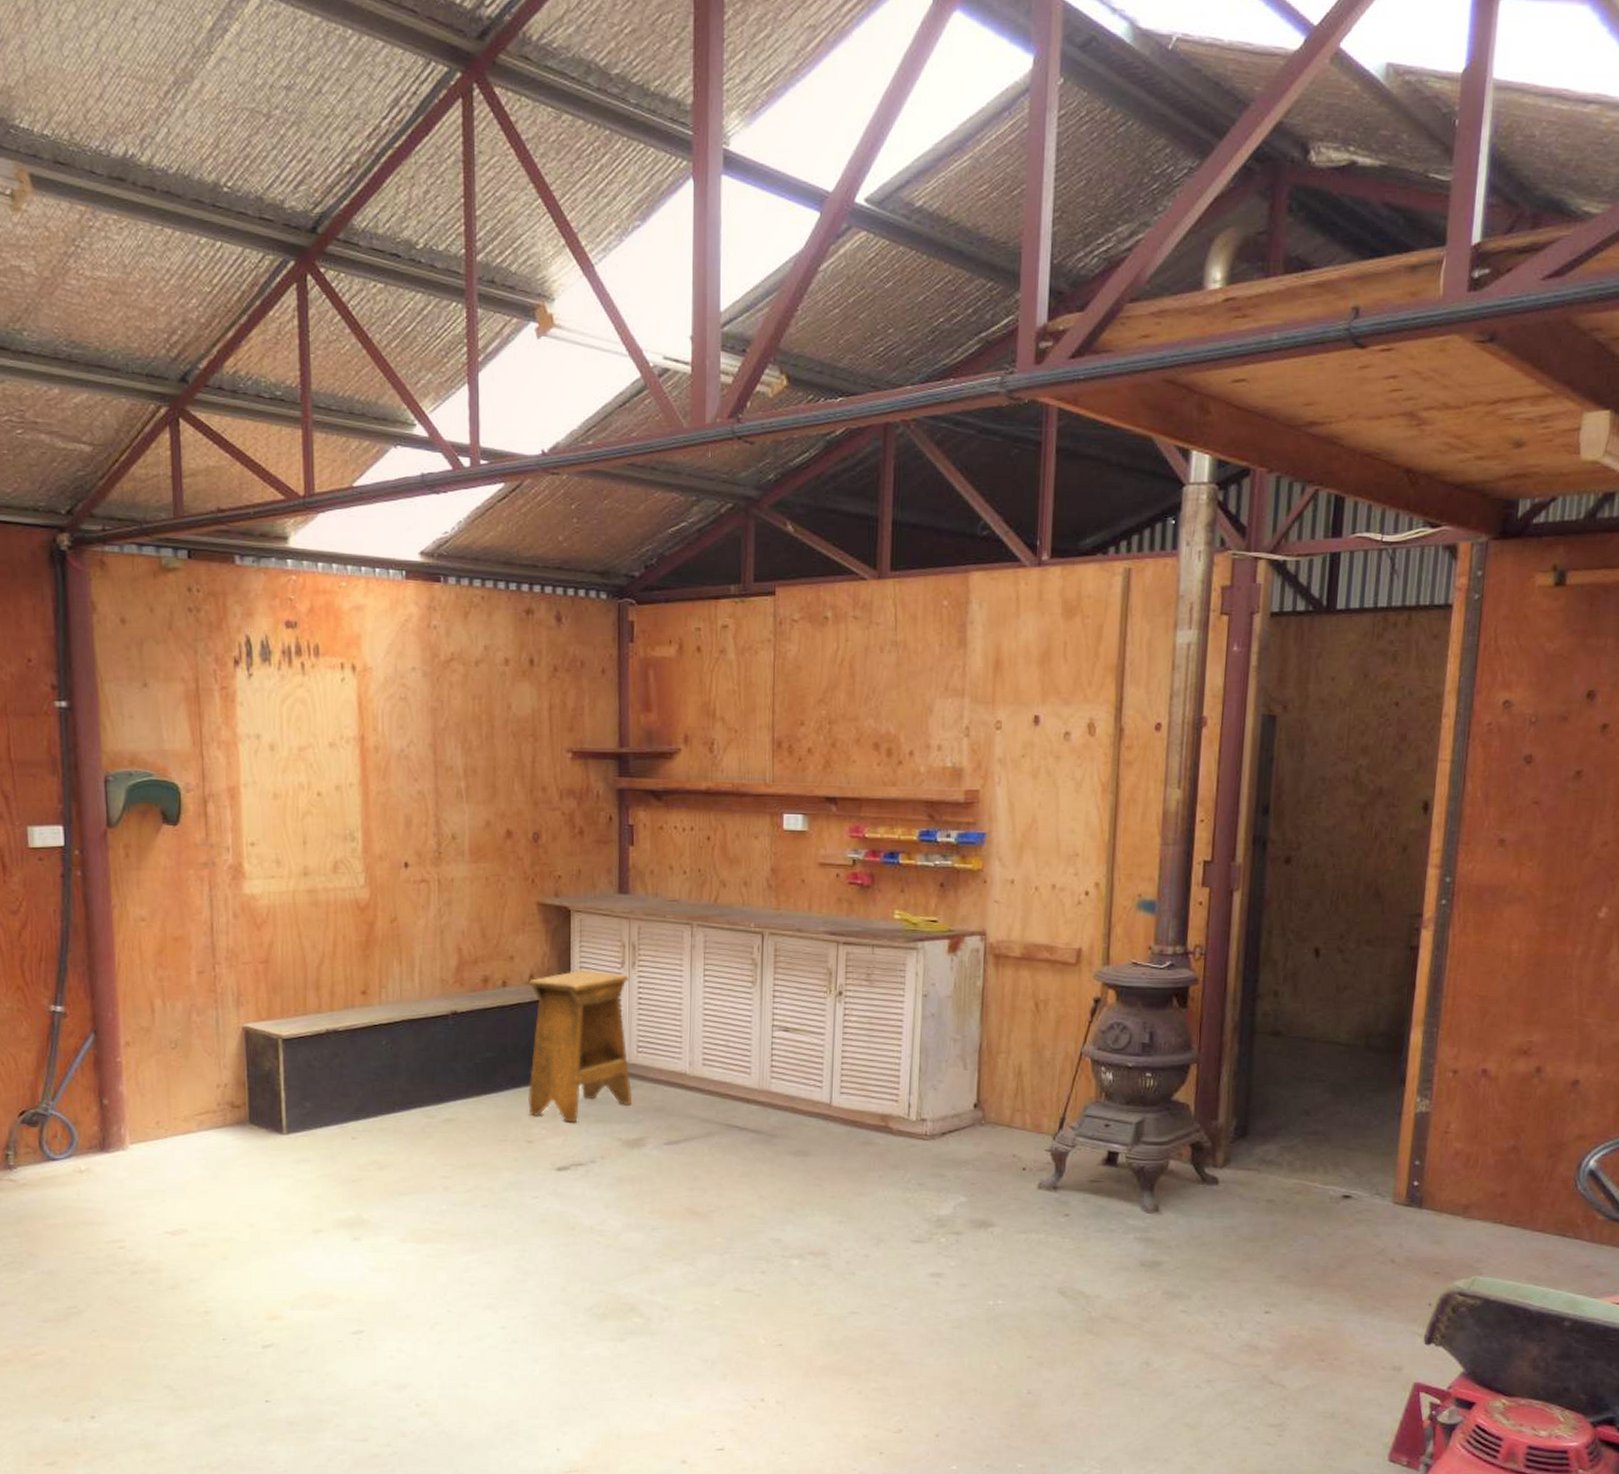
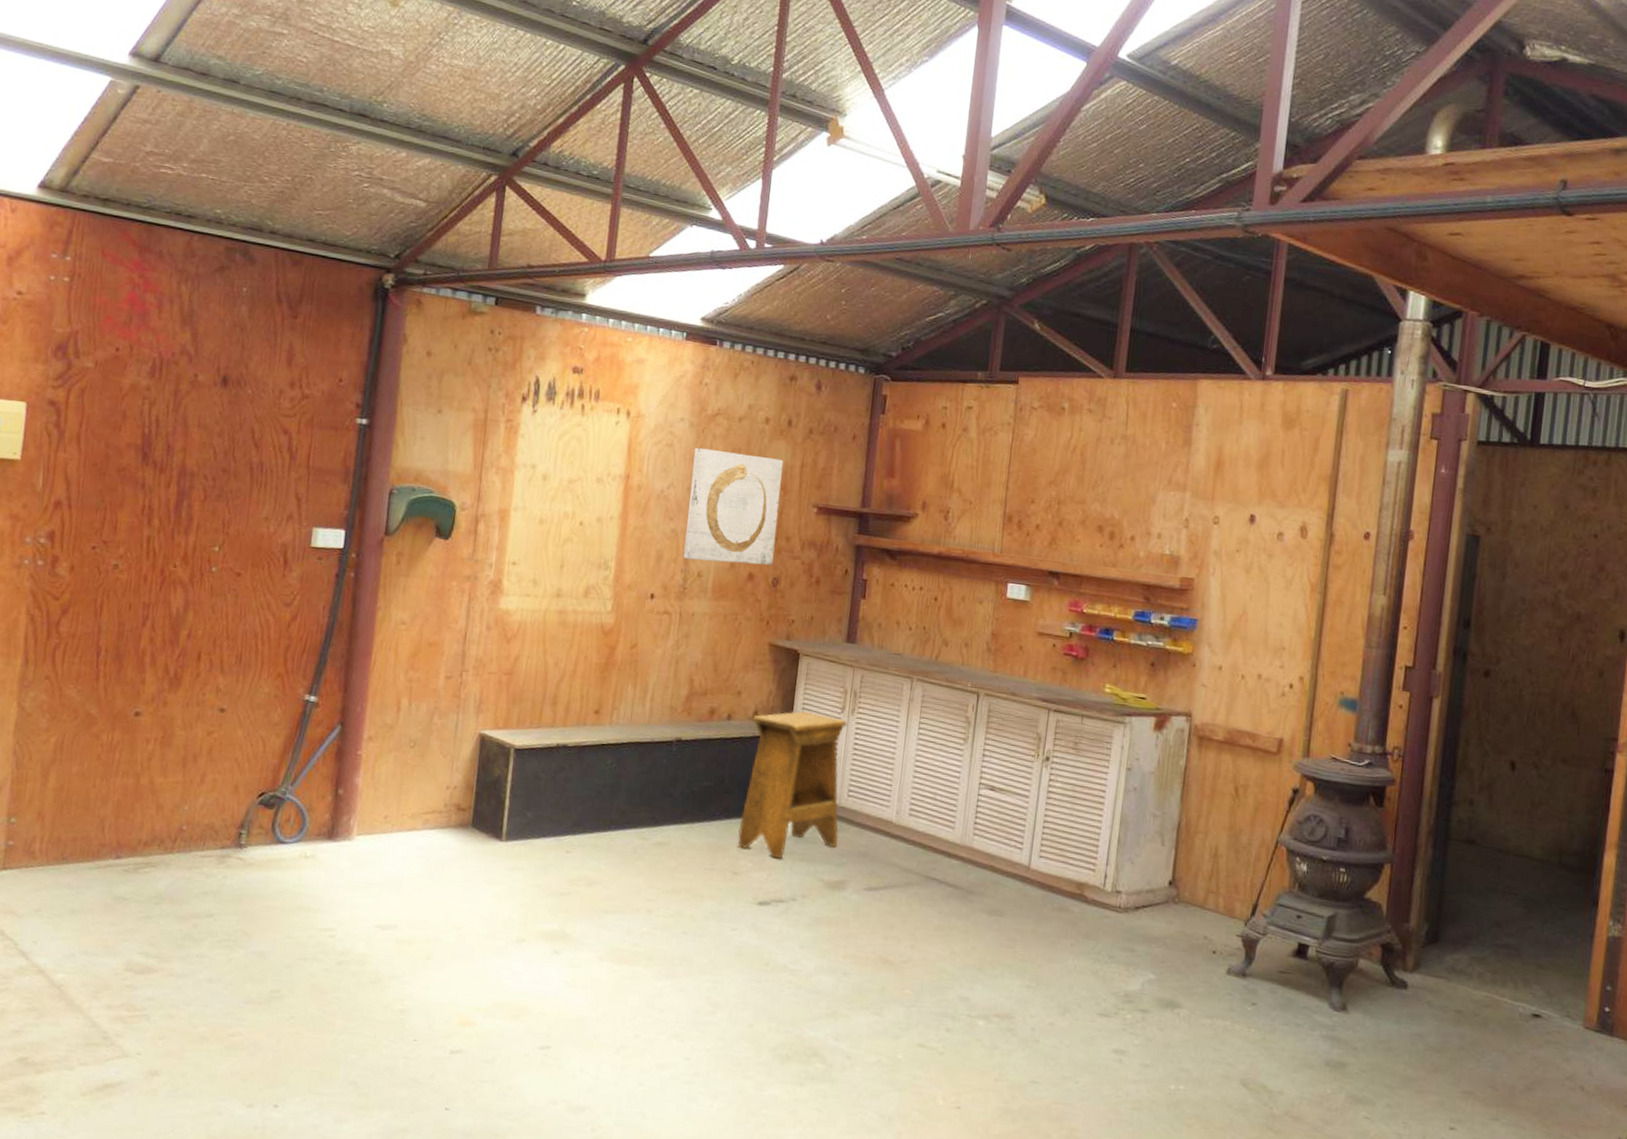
wall art: none [432,698,531,822] -> present [683,447,783,566]

